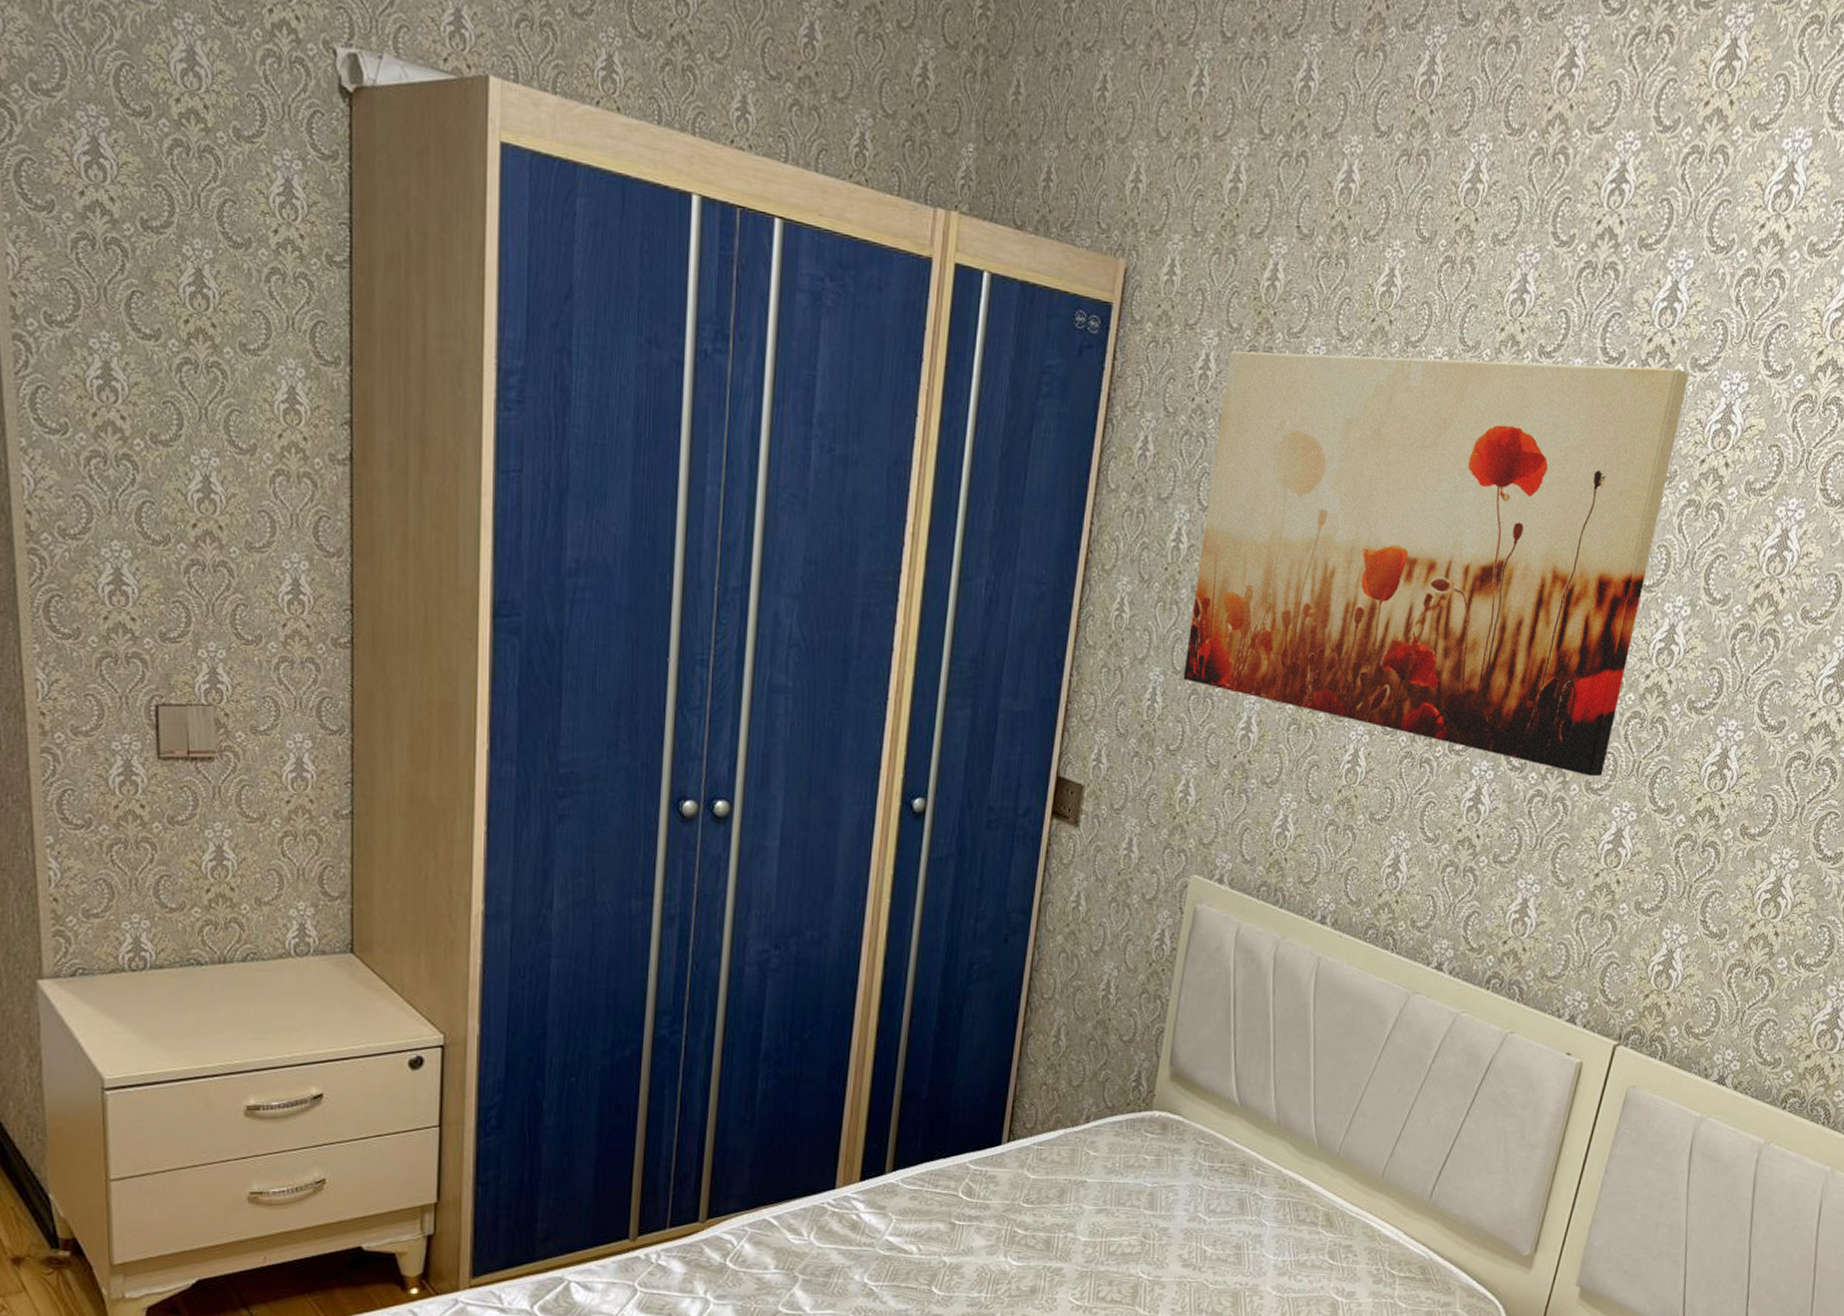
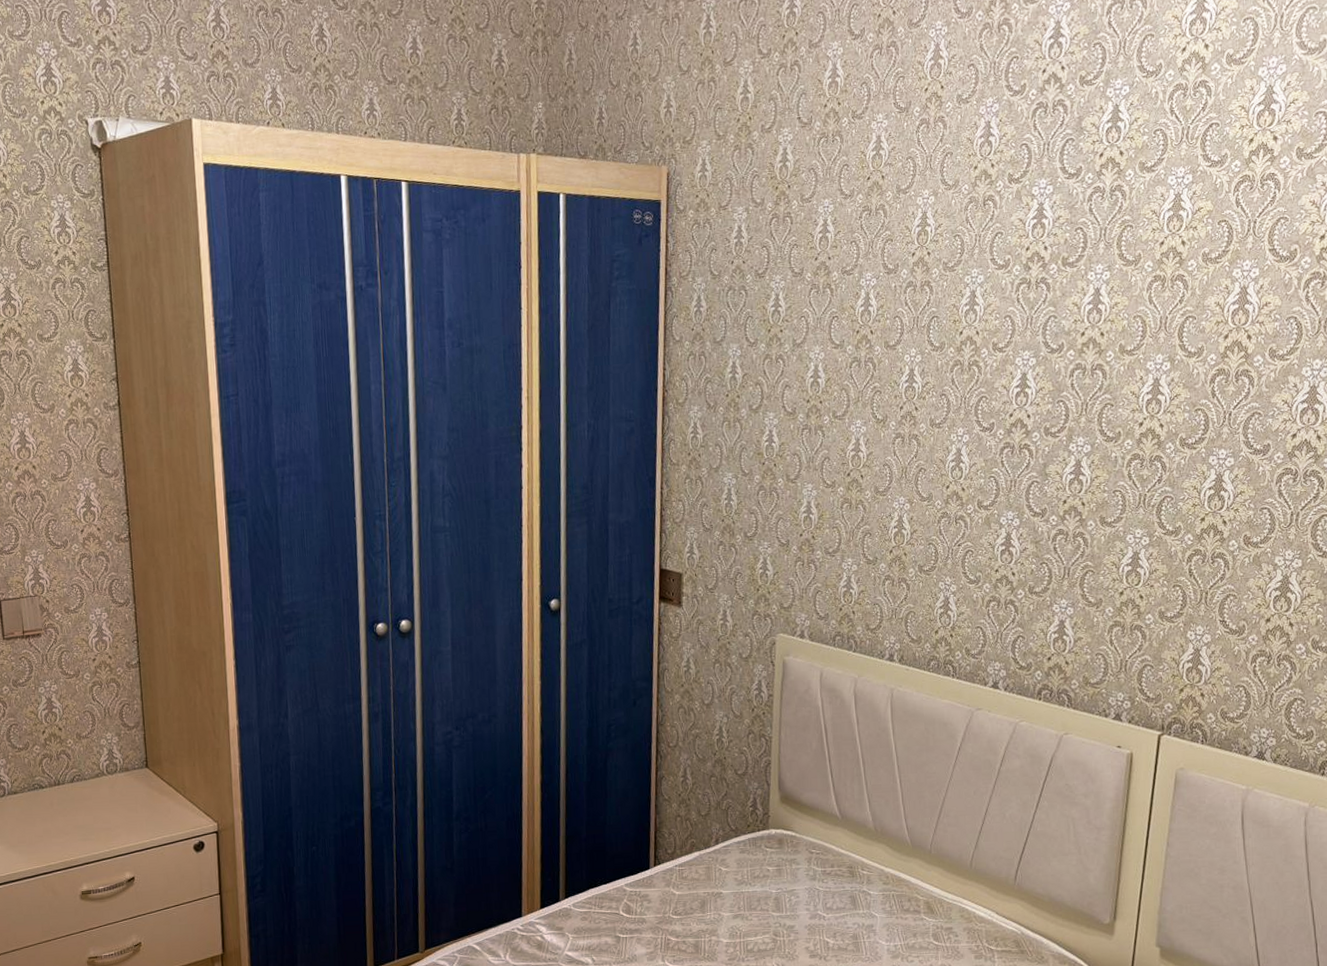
wall art: present [1183,351,1690,777] -> none [751,173,1140,513]

